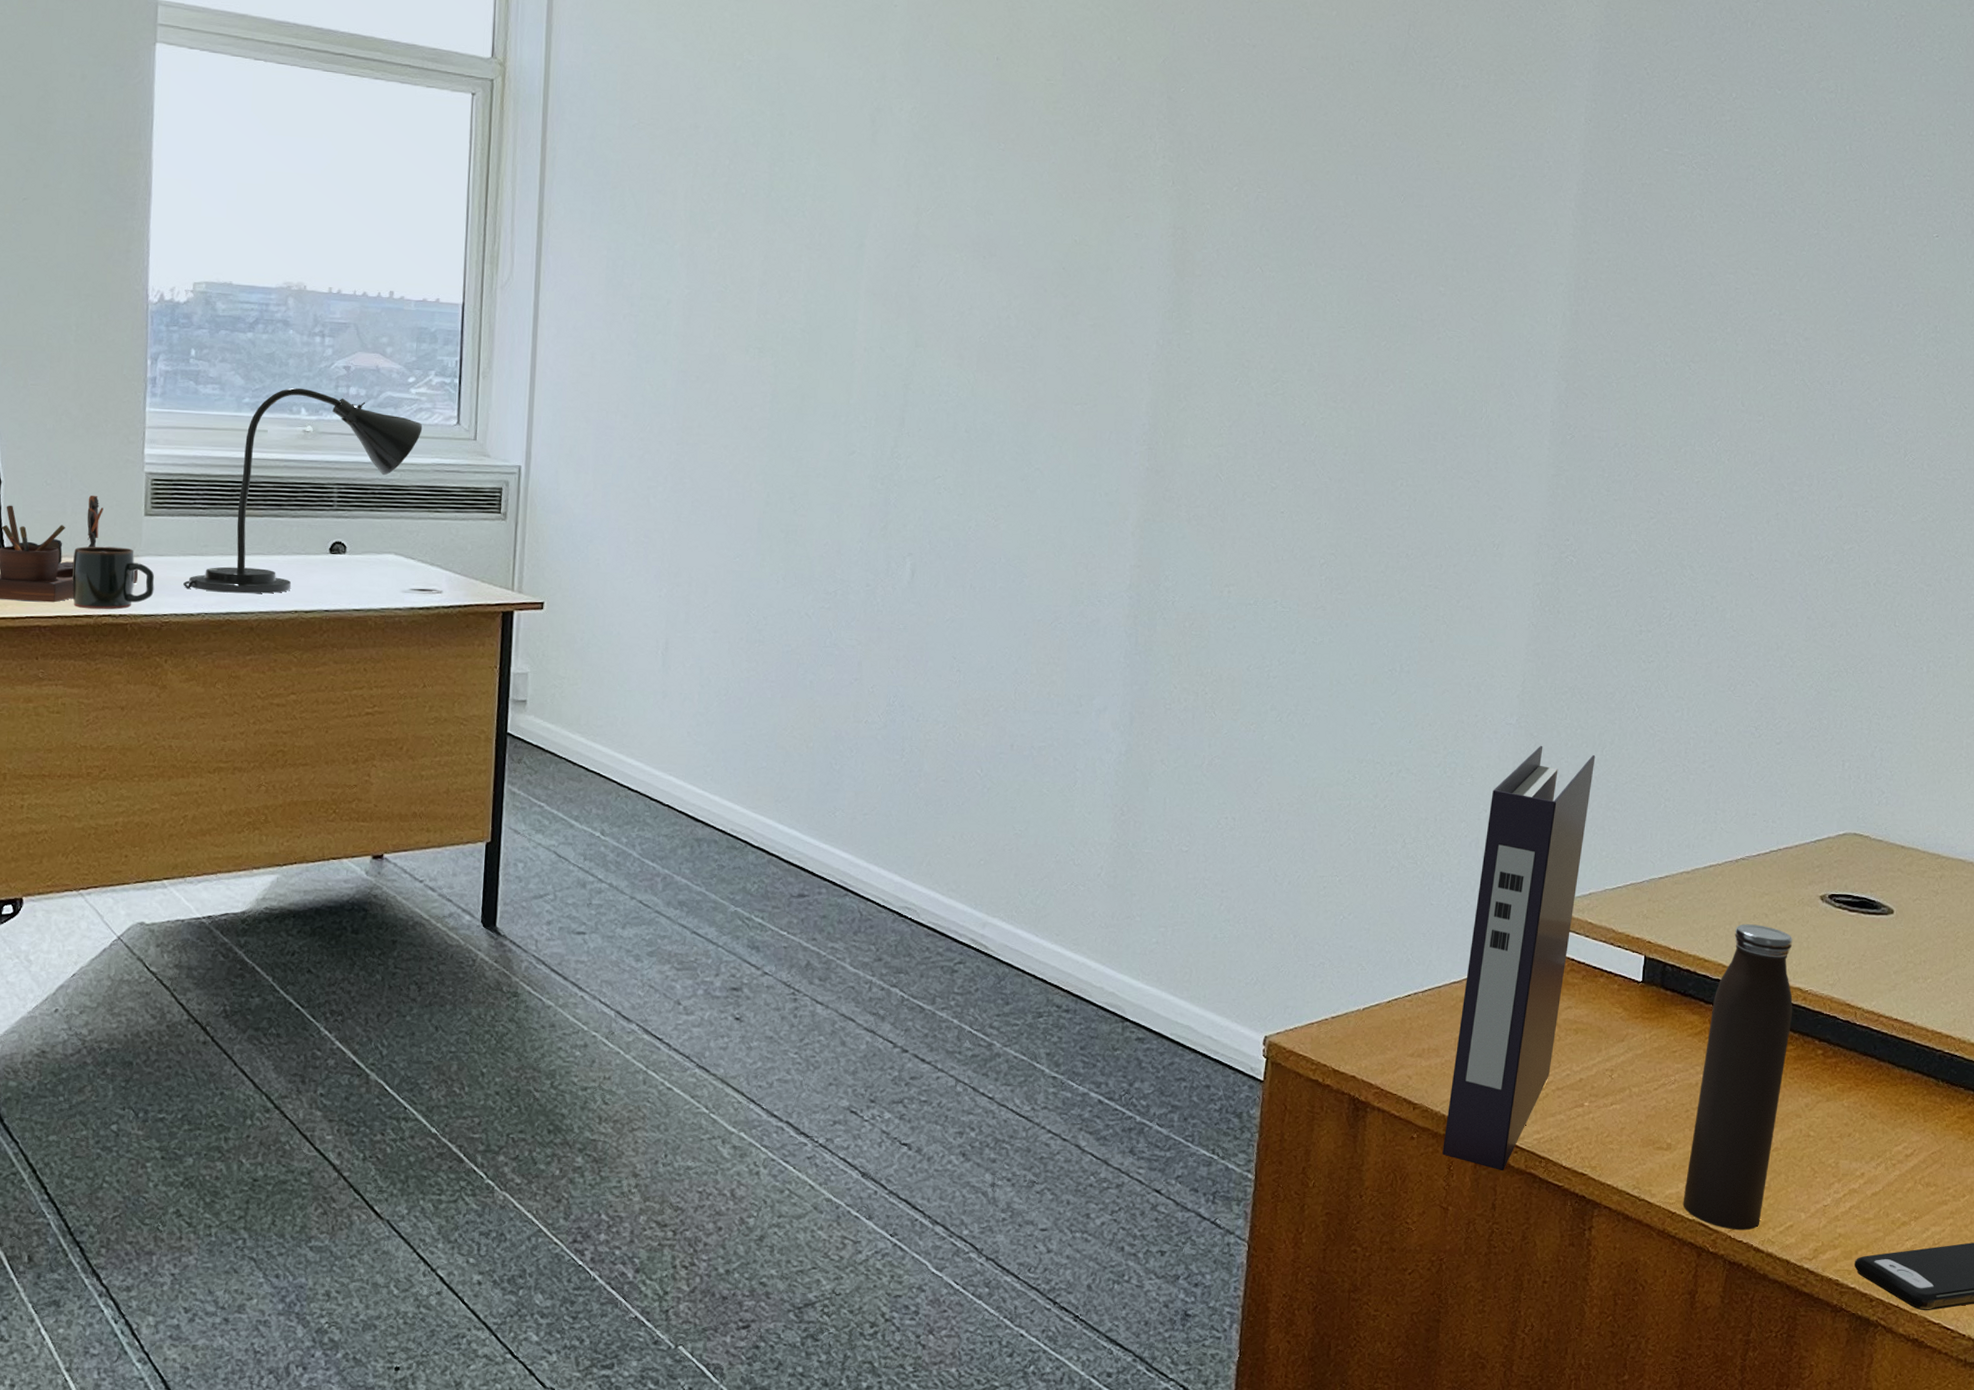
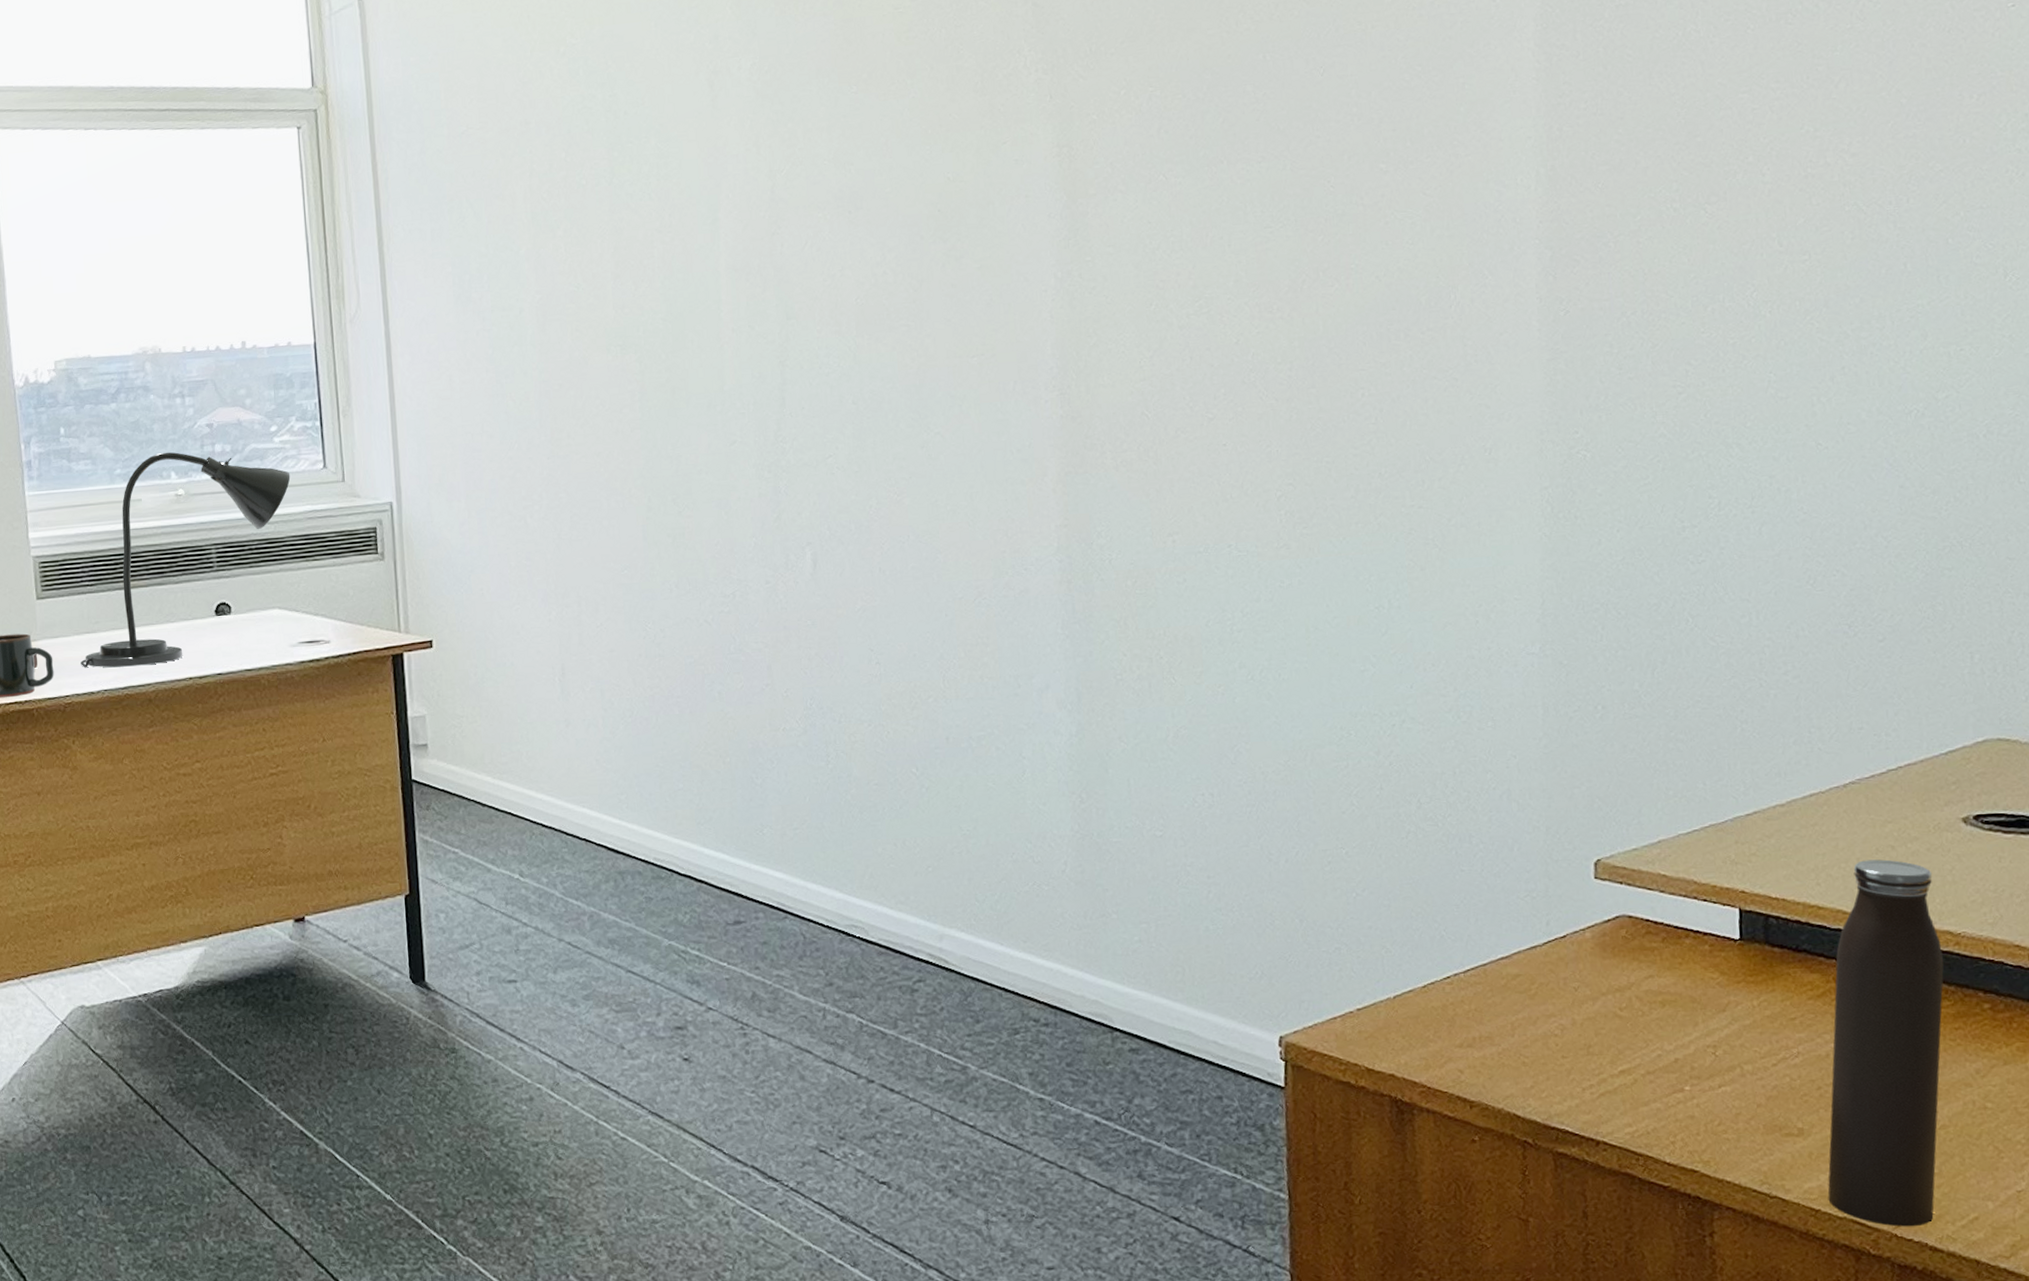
binder: present [1442,745,1596,1171] -> none [1512,674,1646,1173]

